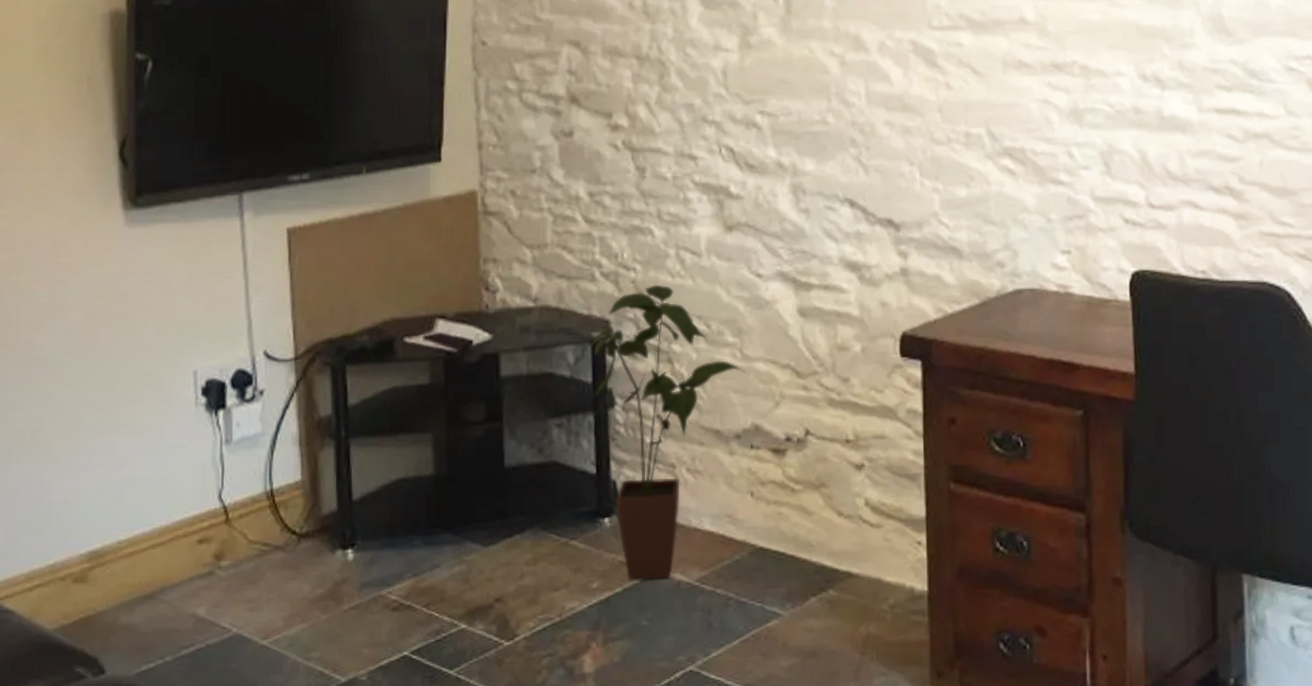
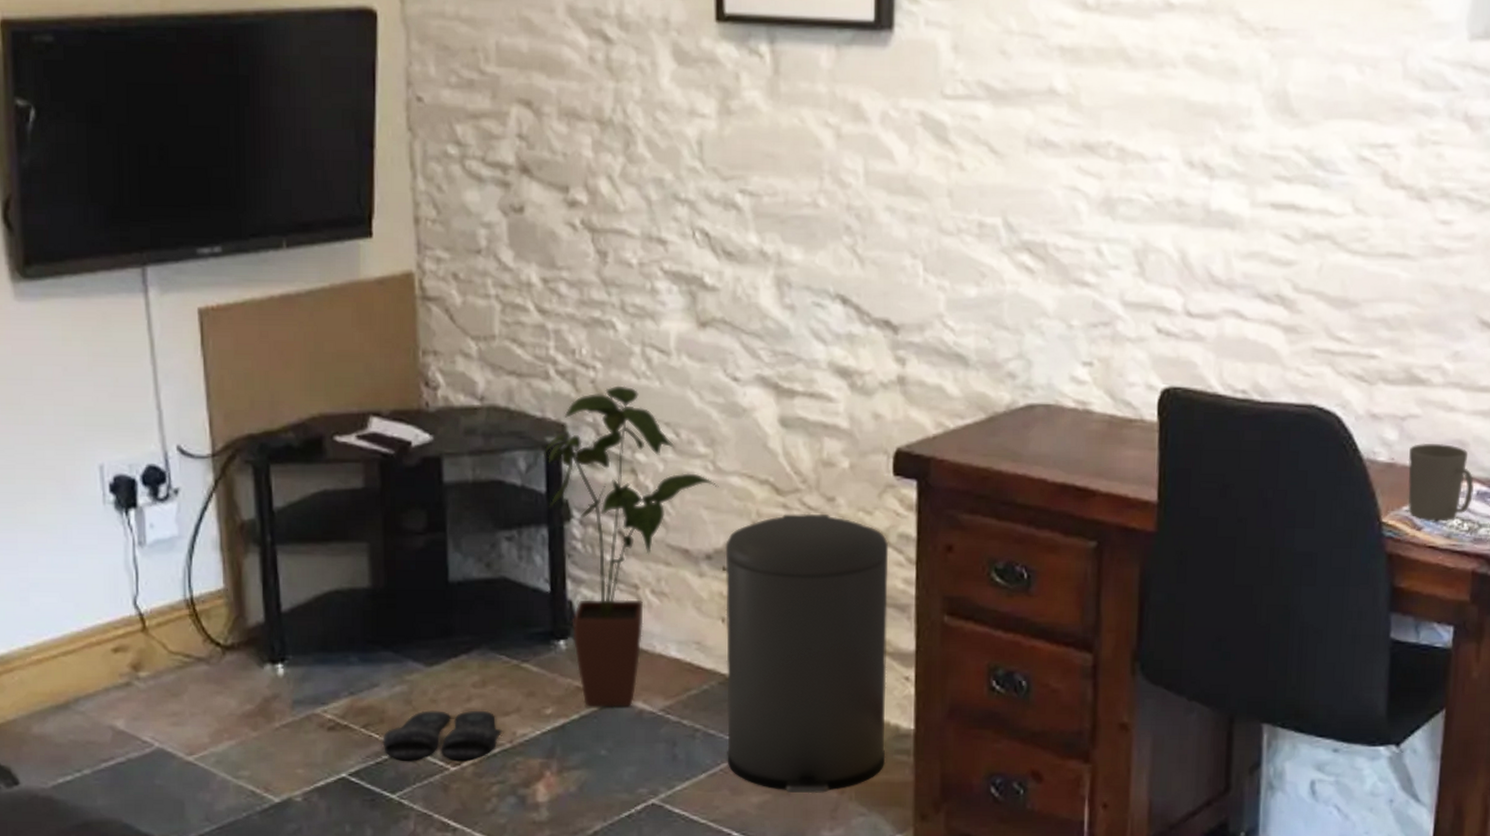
slippers: none [442,586,553,638] -> present [382,710,503,761]
pedal bin: none [753,393,903,656] -> present [725,513,889,794]

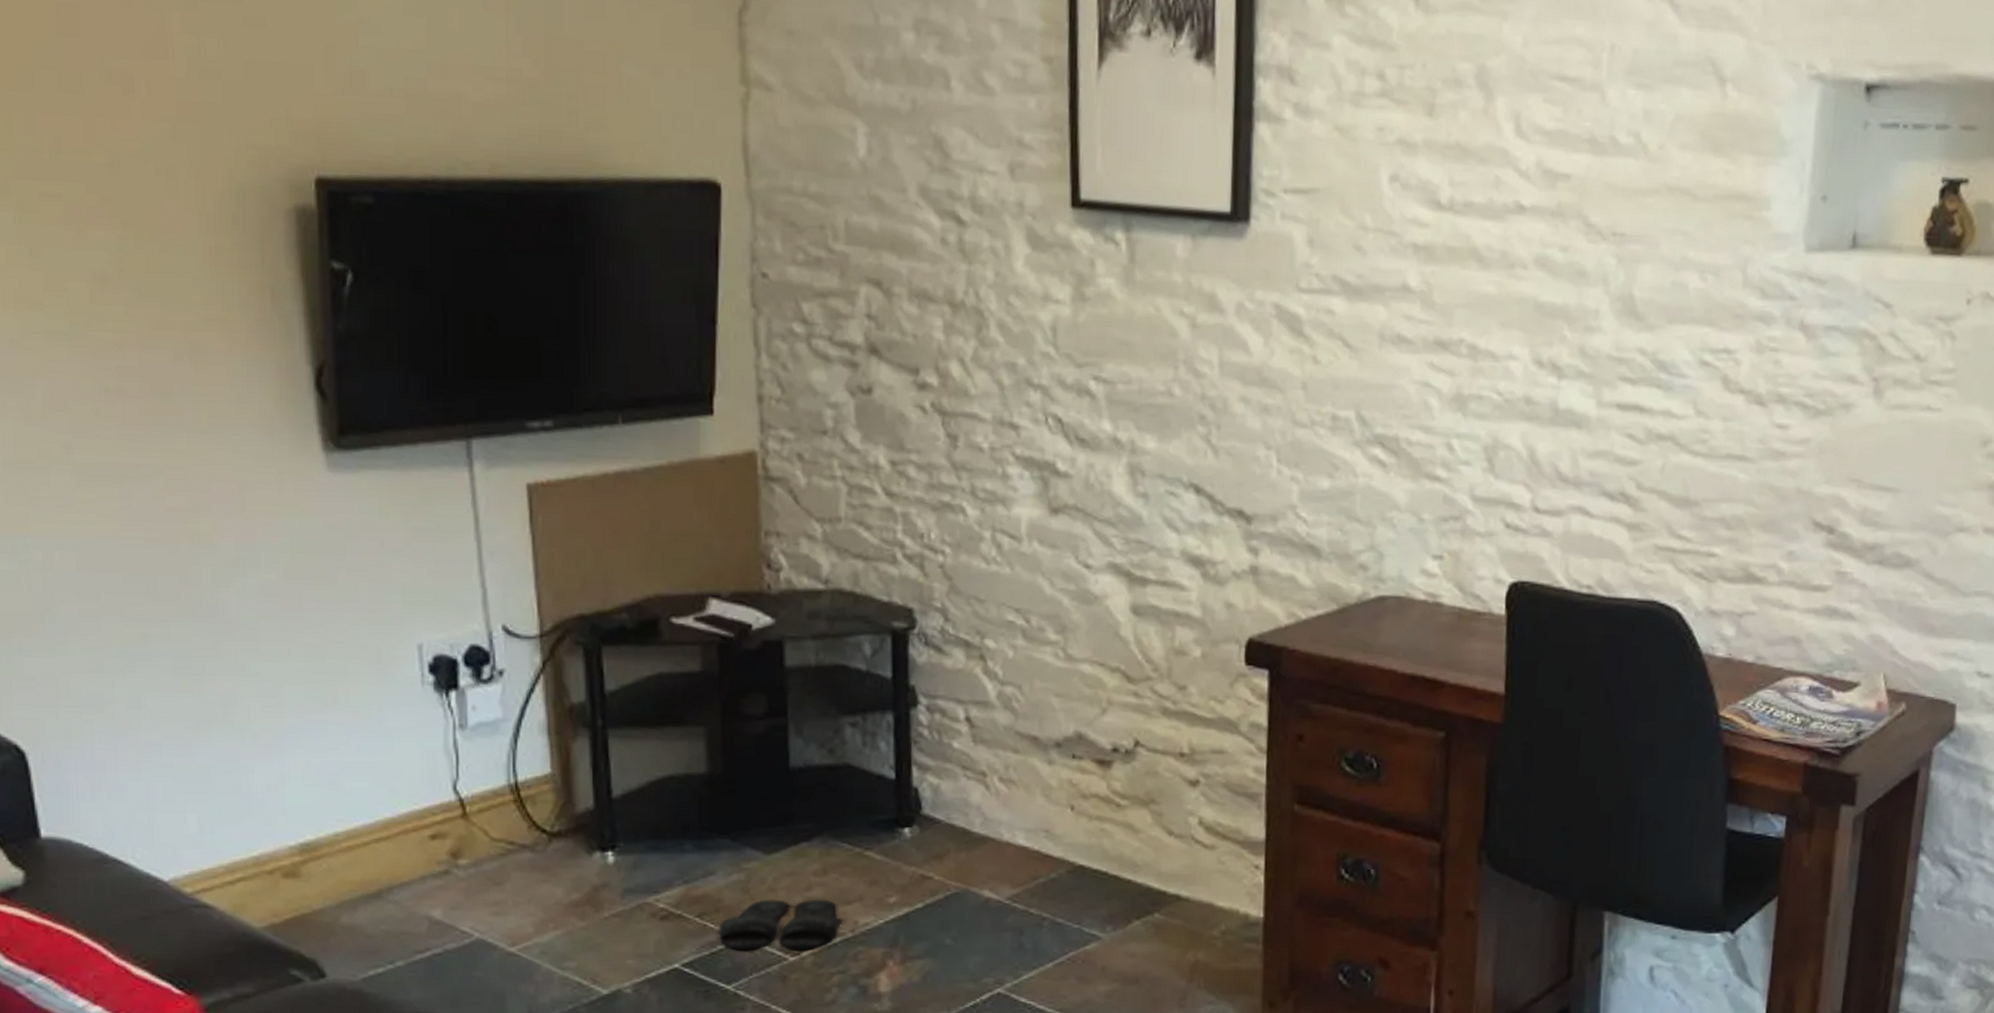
house plant: present [543,385,719,707] -> none [889,571,1069,896]
pedal bin: present [725,513,889,794] -> none [1075,701,1240,982]
mug: present [1407,443,1475,520] -> none [1744,639,1807,714]

